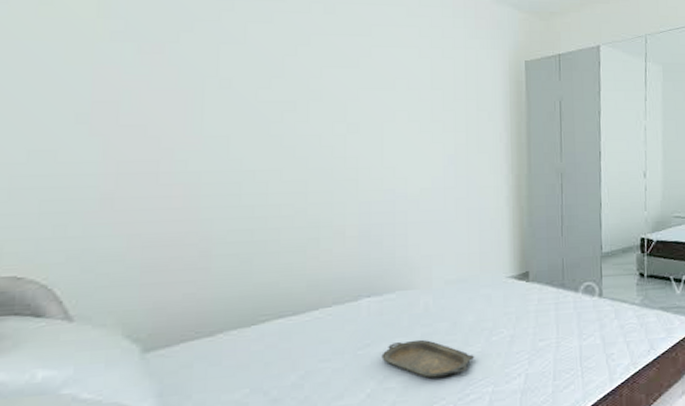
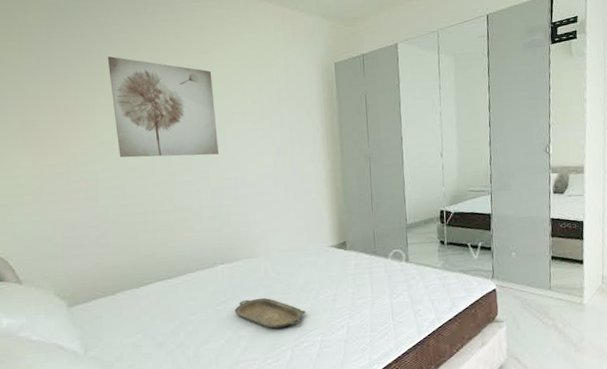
wall art: none [227,28,373,160] -> present [107,56,219,158]

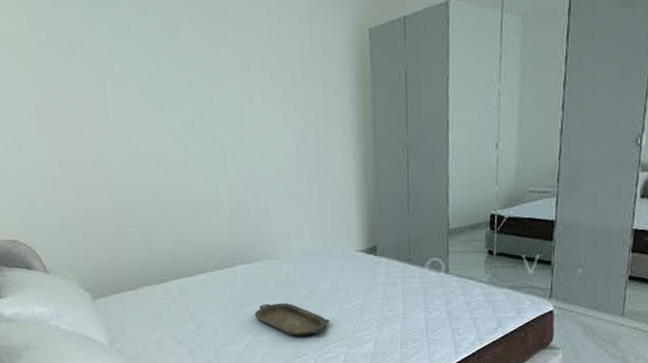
wall art: present [107,56,219,158] -> none [115,27,236,144]

